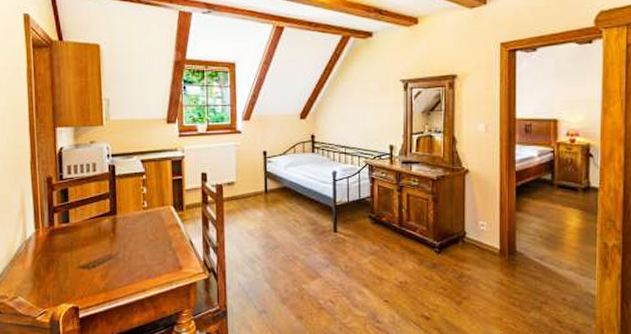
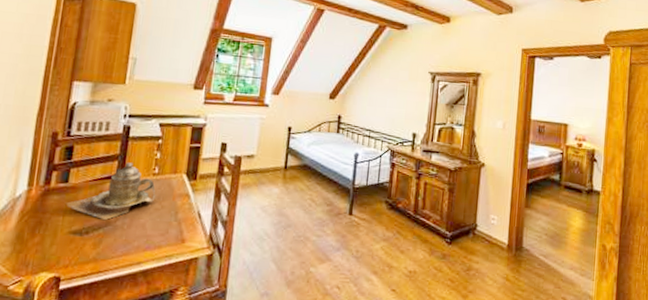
teapot: none [72,199,149,253] -> present [67,162,156,220]

